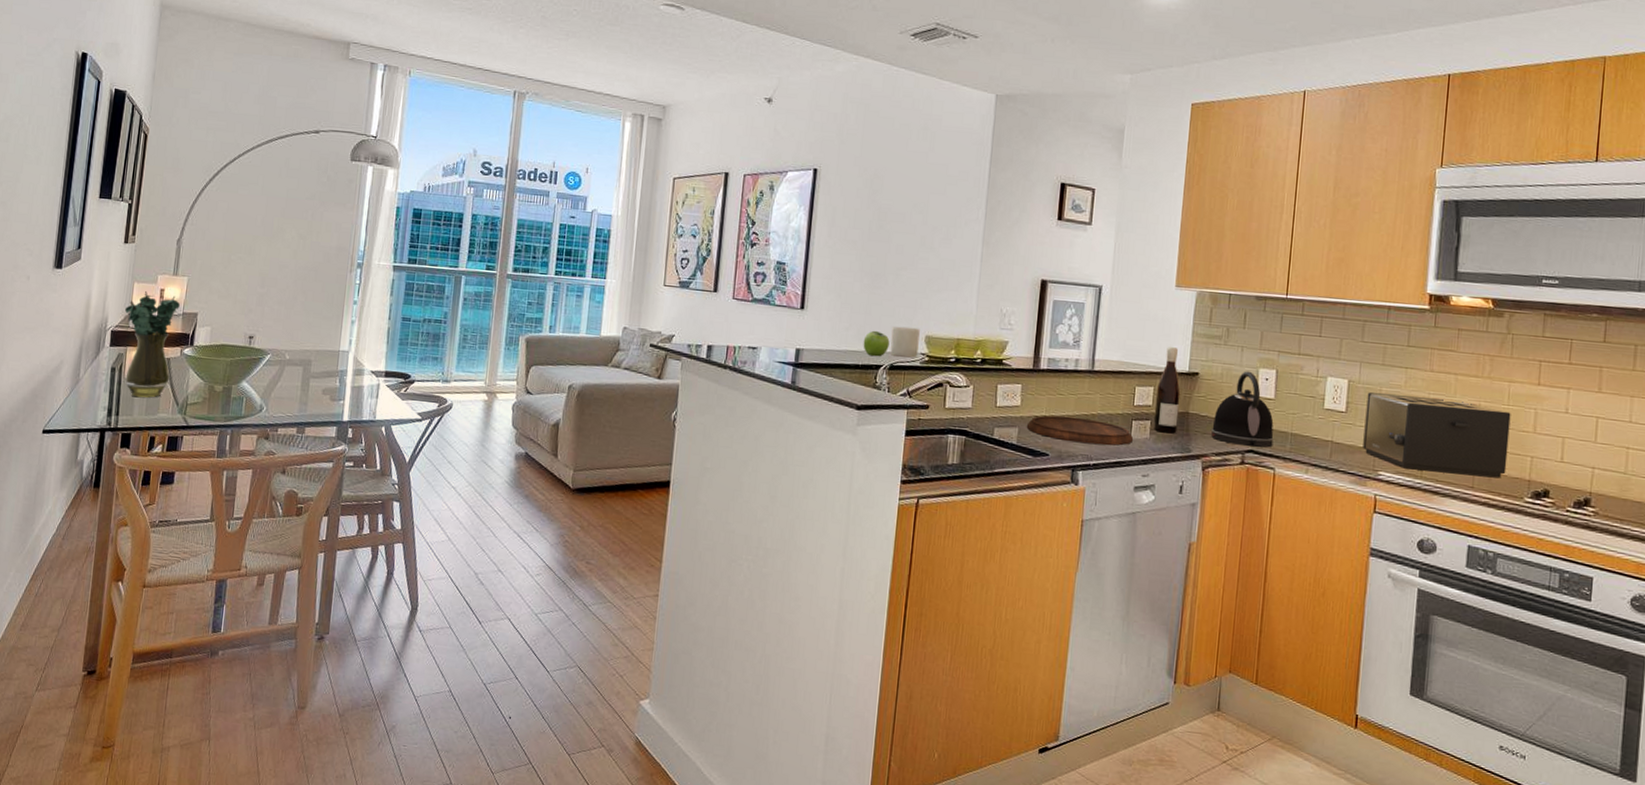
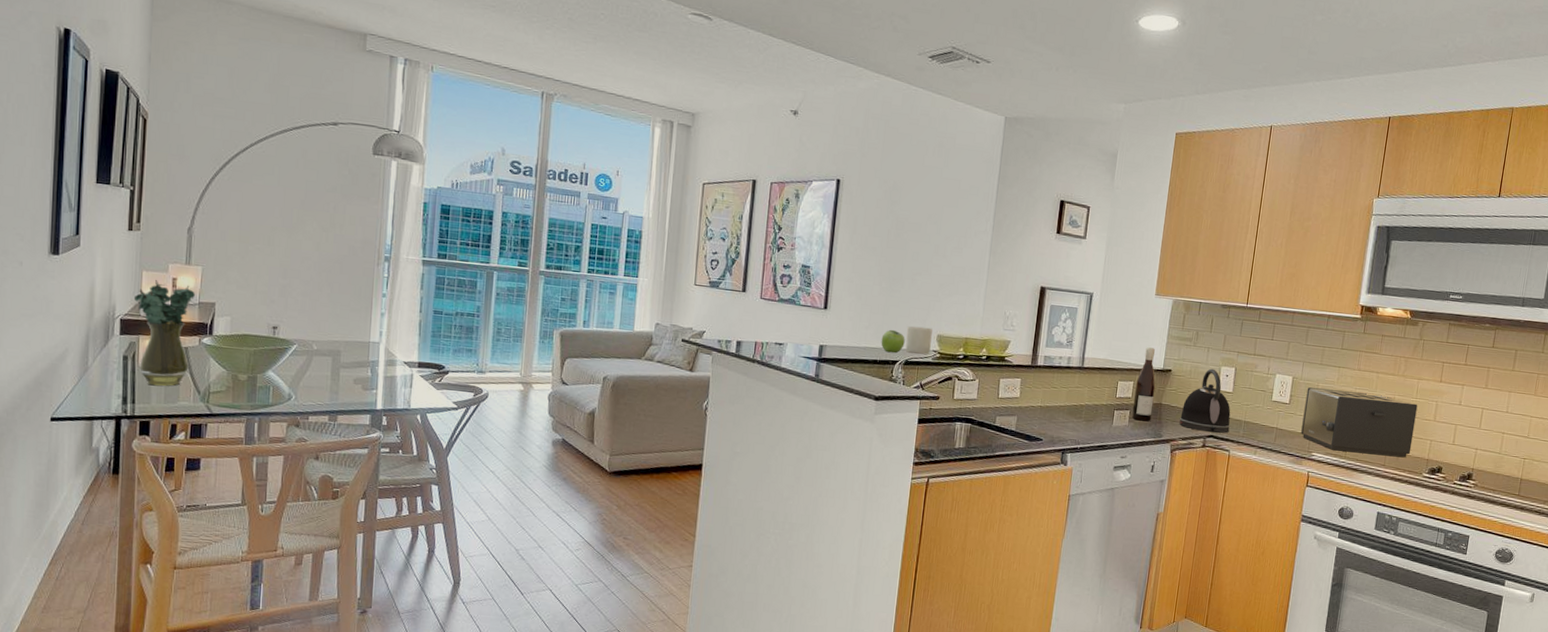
cutting board: present [1027,415,1133,446] -> none [1025,406,1114,432]

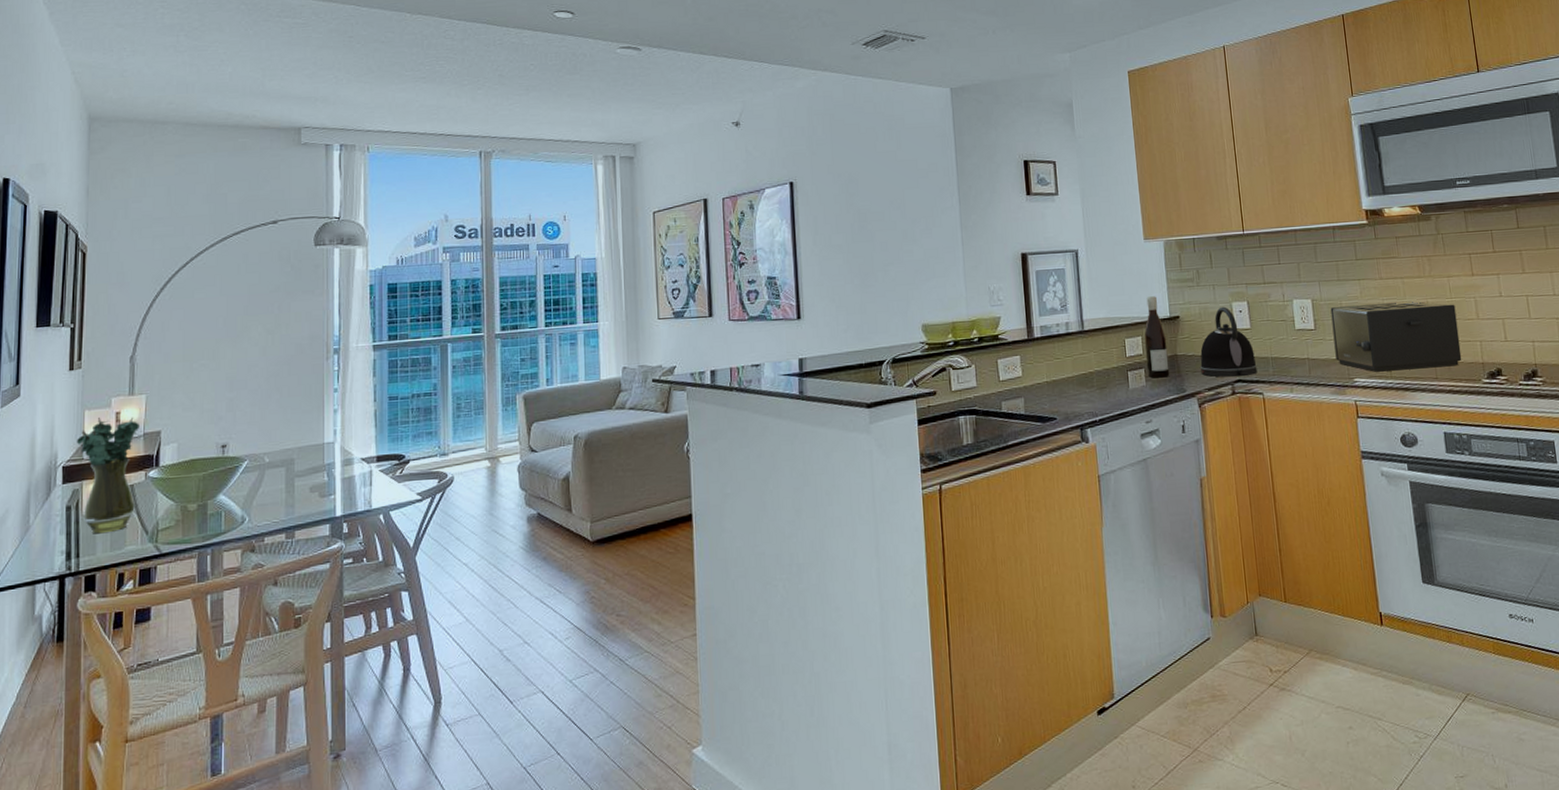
fruit: present [881,329,905,354] -> none [863,328,889,354]
mug: present [905,325,933,355] -> none [887,318,917,350]

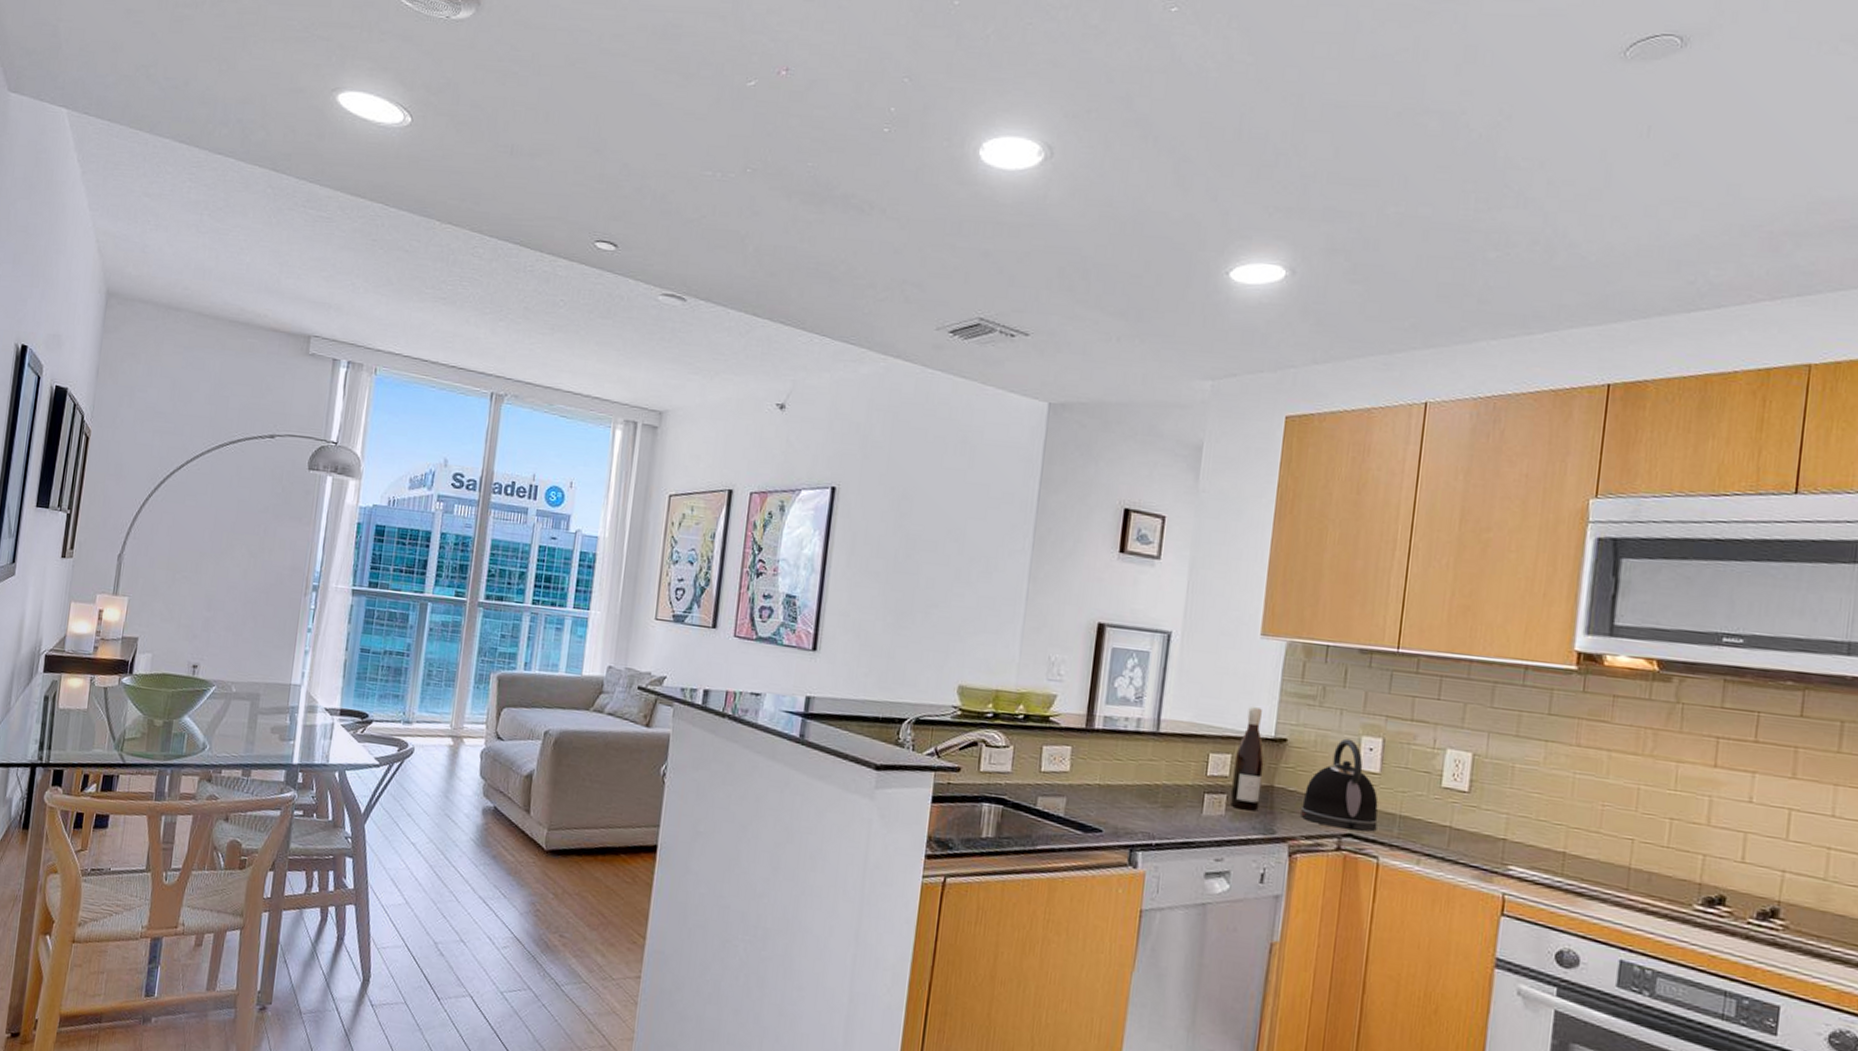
vase: present [77,417,139,534] -> none [59,612,119,731]
toaster: present [1330,302,1462,372] -> none [1489,769,1679,880]

